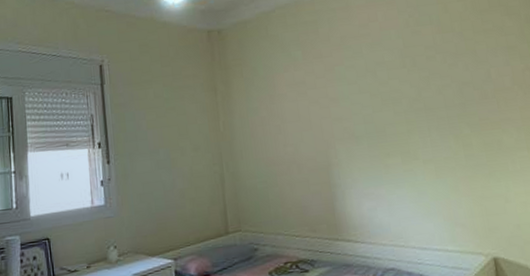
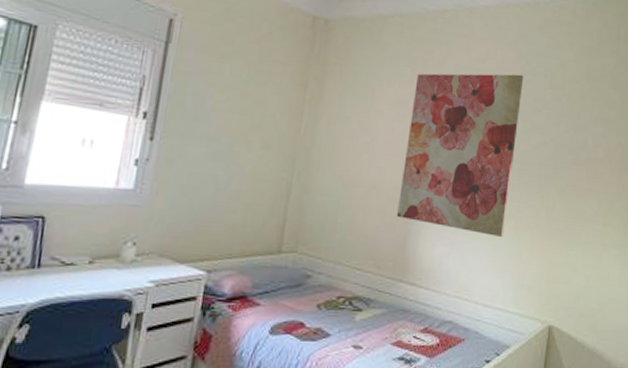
wall art: none [308,28,426,185] -> present [397,73,524,238]

